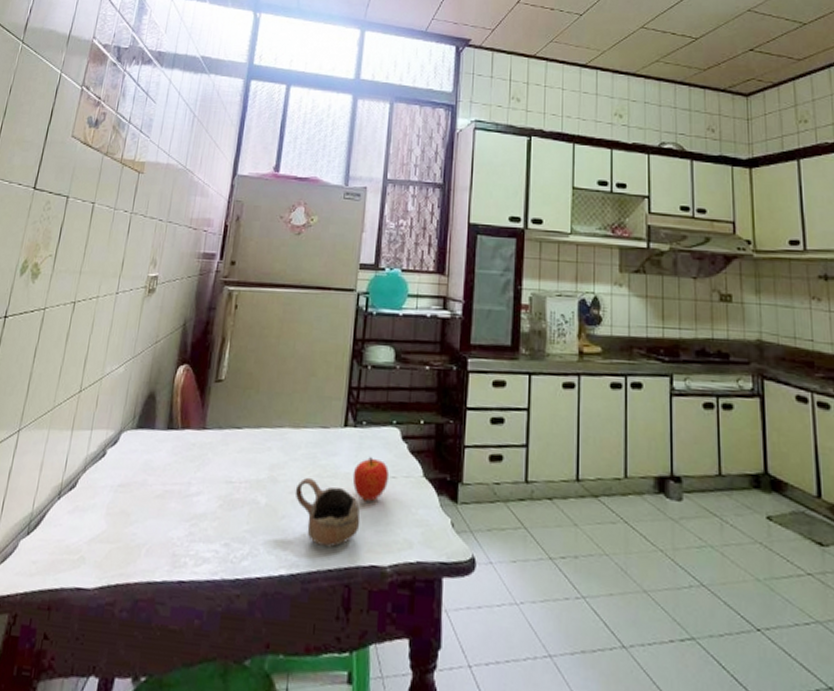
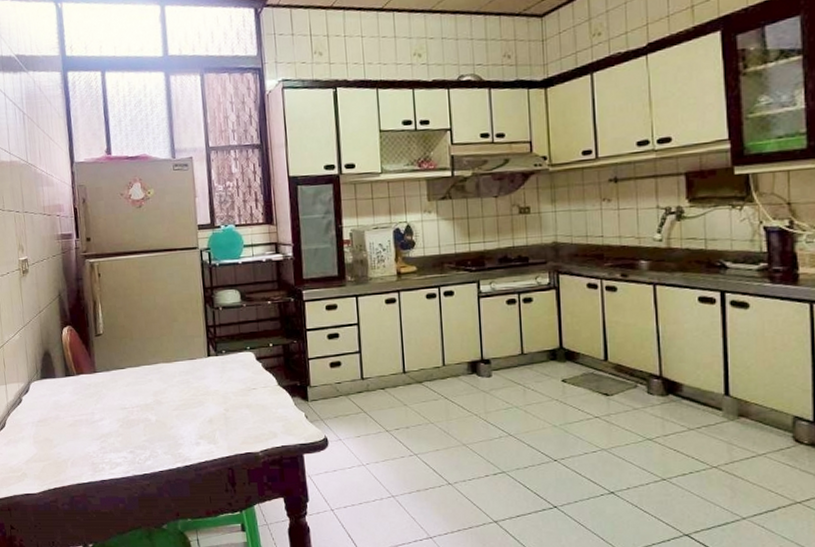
cup: present [295,477,361,548] -> none [177,397,233,445]
fruit: present [352,457,389,502] -> none [221,377,250,409]

